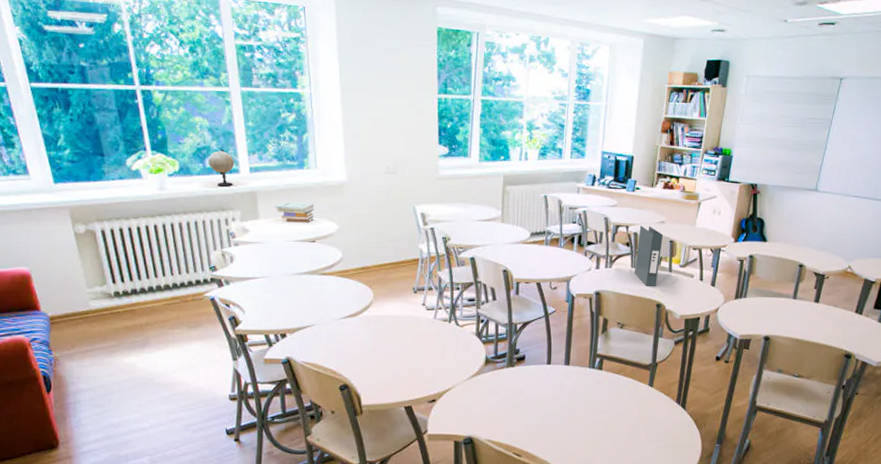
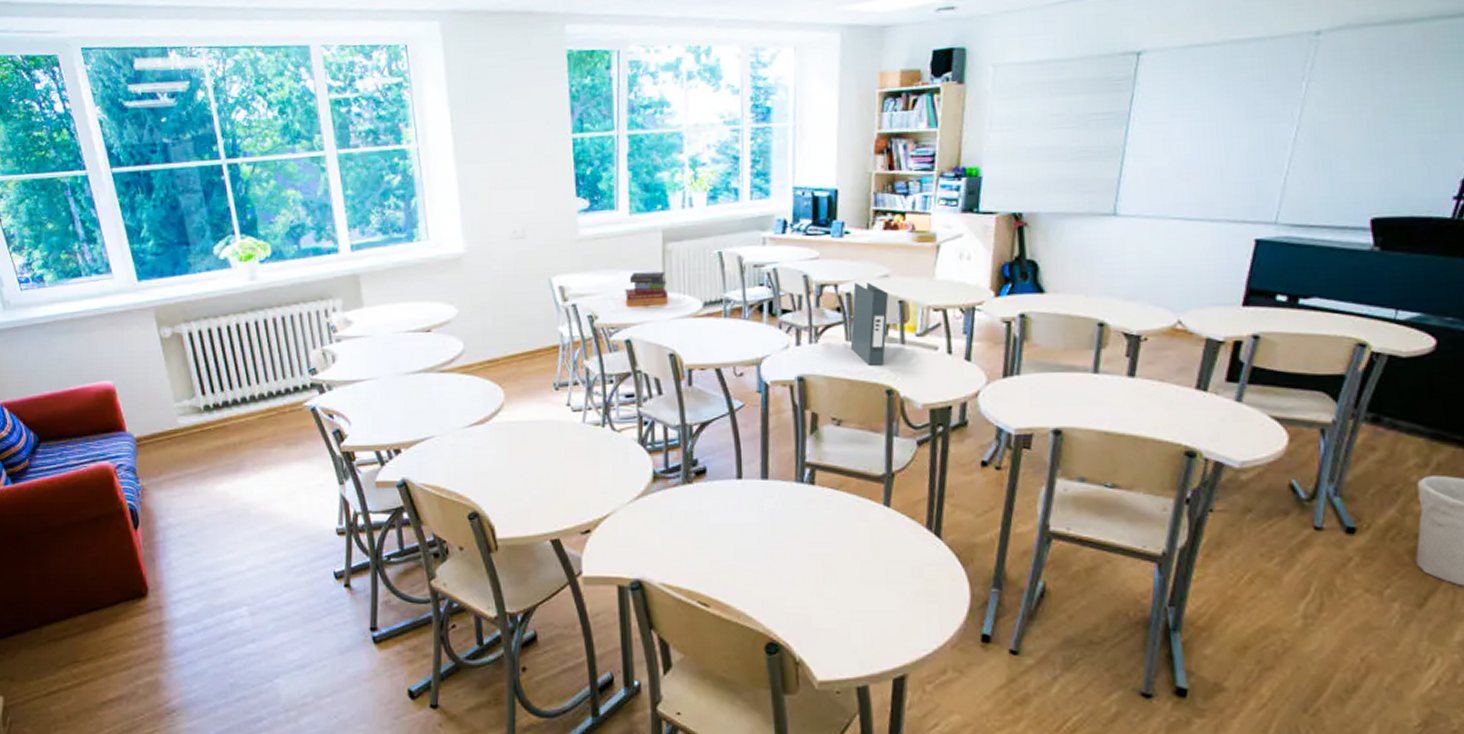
globe: present [209,148,235,187] -> none [304,225,333,271]
books: present [274,202,314,223] -> none [380,283,428,309]
books: none [472,207,505,233] -> present [625,271,668,306]

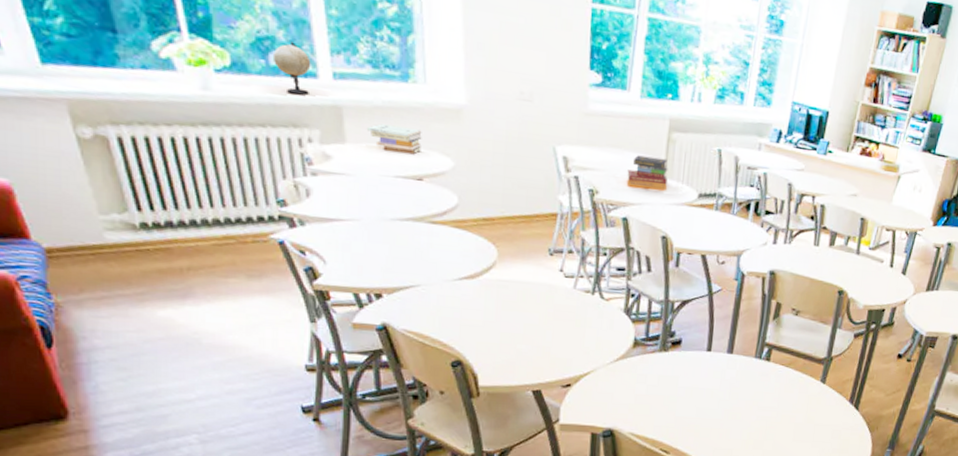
globe: none [304,225,333,271] -> present [274,41,311,95]
books: none [380,283,428,309] -> present [366,124,422,155]
binder: present [850,282,888,365] -> none [816,197,854,270]

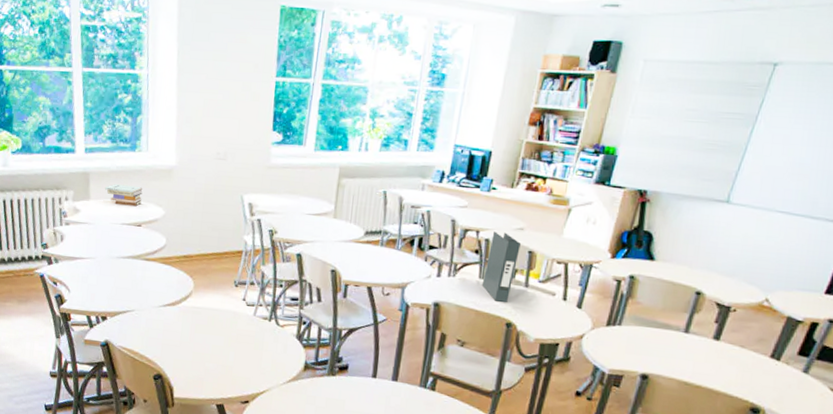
globe: present [274,41,311,95] -> none [48,128,72,166]
books: present [626,155,668,190] -> none [301,199,338,229]
binder: none [816,197,854,270] -> present [481,231,521,302]

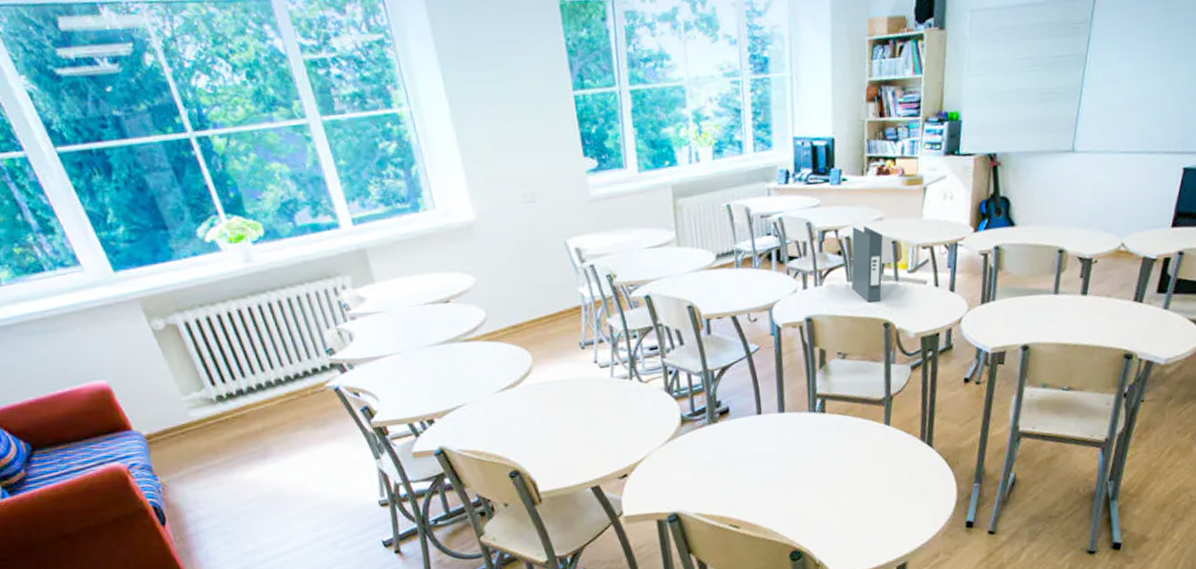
books: present [104,184,143,207] -> none [390,254,443,282]

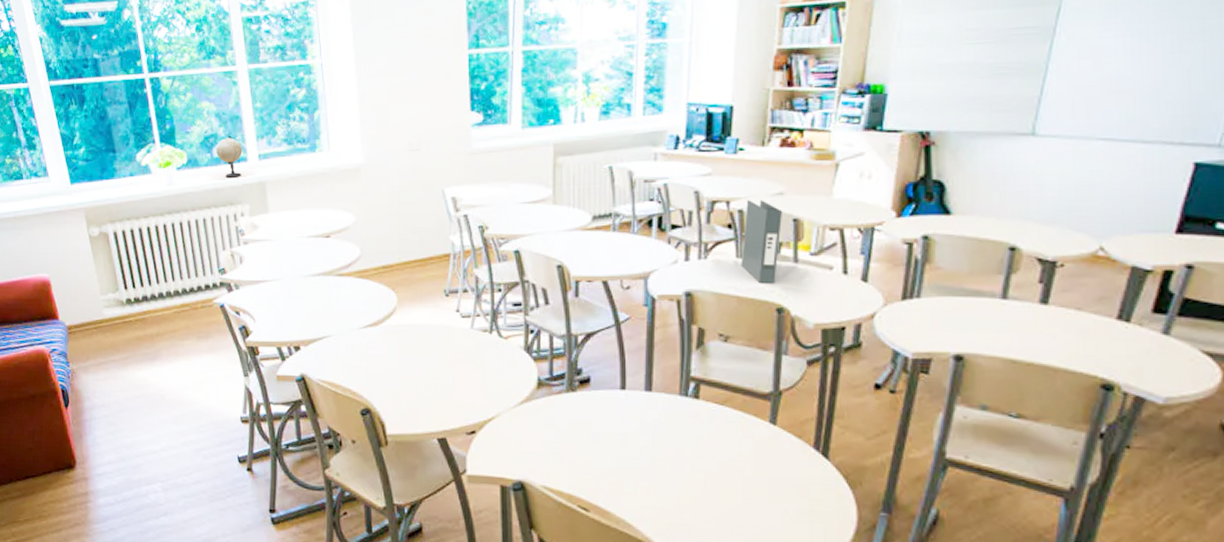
globe: none [298,199,335,248] -> present [216,135,243,178]

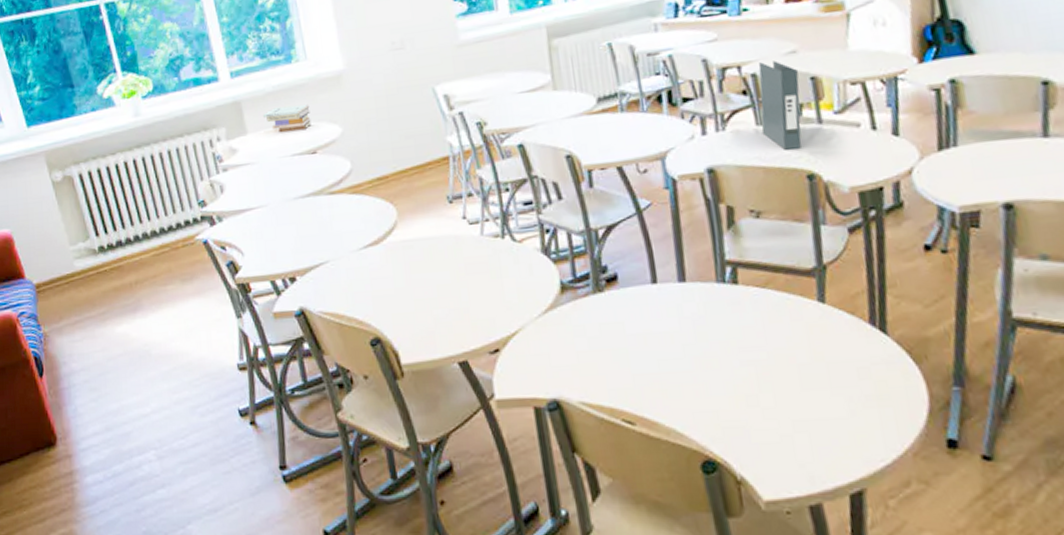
globe: present [216,135,243,178] -> none [183,55,213,101]
books: none [284,191,328,215] -> present [262,104,311,133]

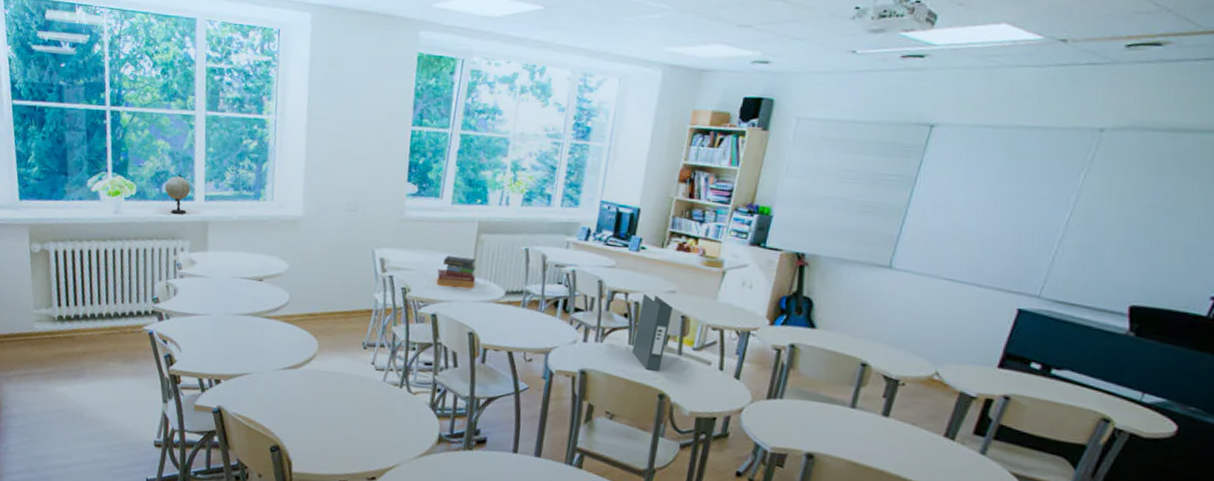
globe: none [183,55,213,101] -> present [165,174,191,214]
books: present [262,104,311,133] -> none [224,234,266,260]
books: none [512,69,559,109] -> present [436,256,476,288]

